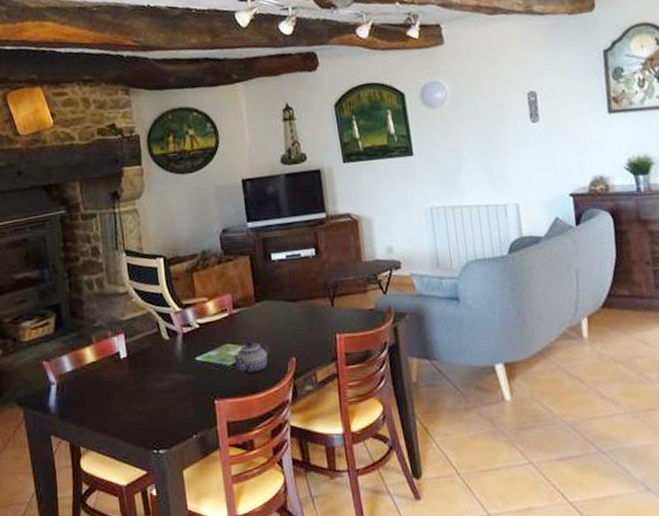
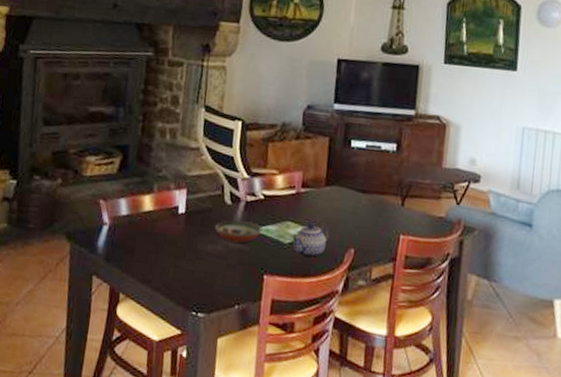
decorative bowl: none [158,352,204,376] -> present [215,220,262,244]

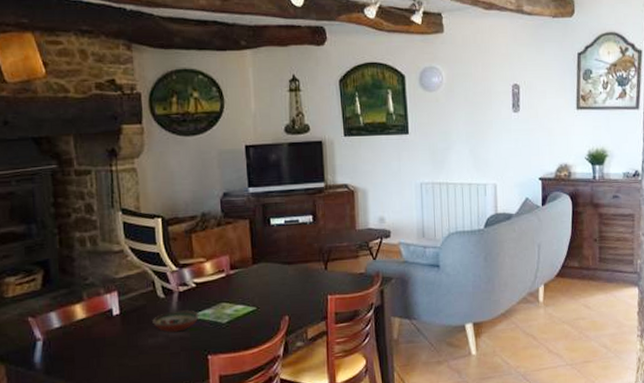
teapot: present [292,222,330,257] -> none [229,300,264,331]

